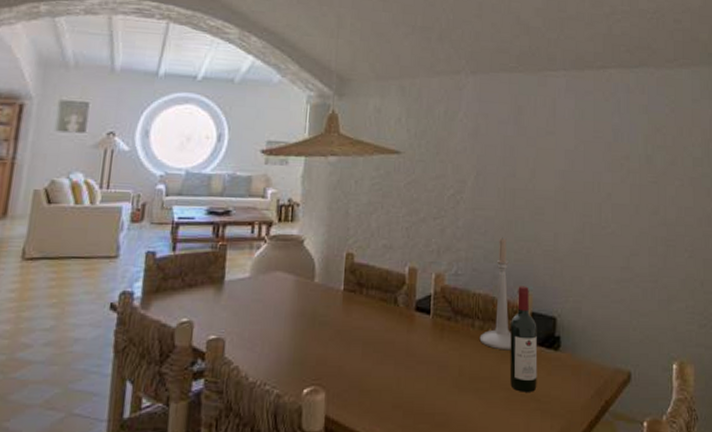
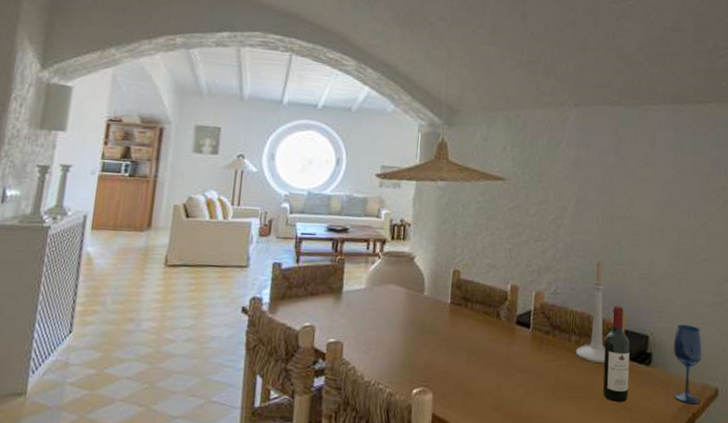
wineglass: none [582,304,614,391] -> present [673,324,704,405]

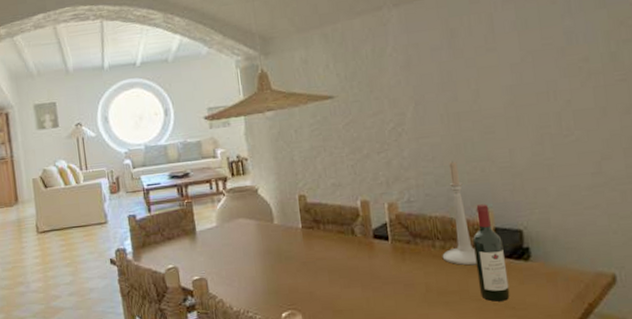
wineglass: present [673,324,704,405] -> none [552,212,596,295]

